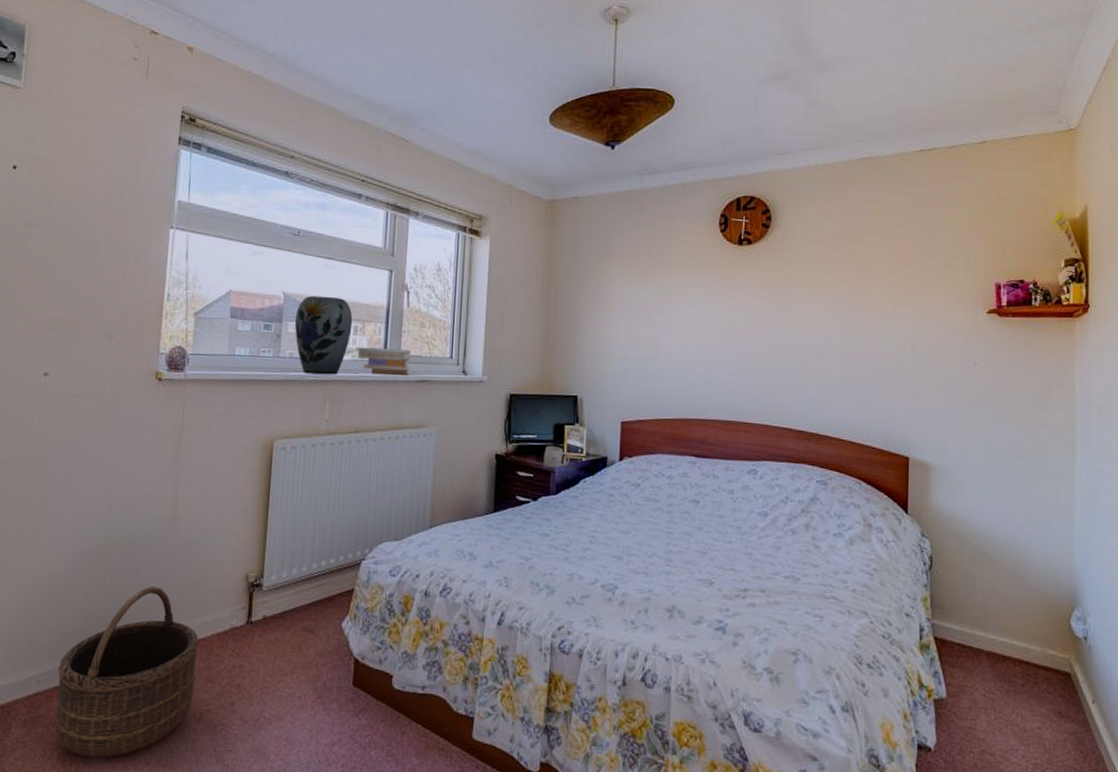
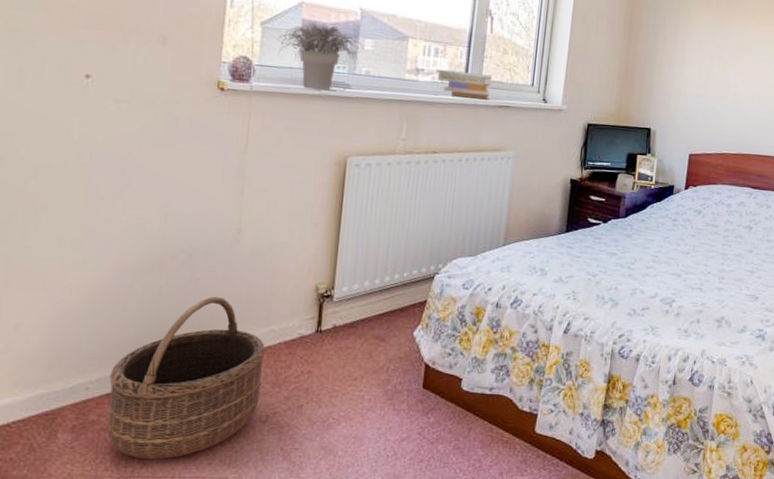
potted plant: none [209,309,287,375] -> present [278,22,364,91]
vase: present [295,295,353,375] -> none [372,14,434,96]

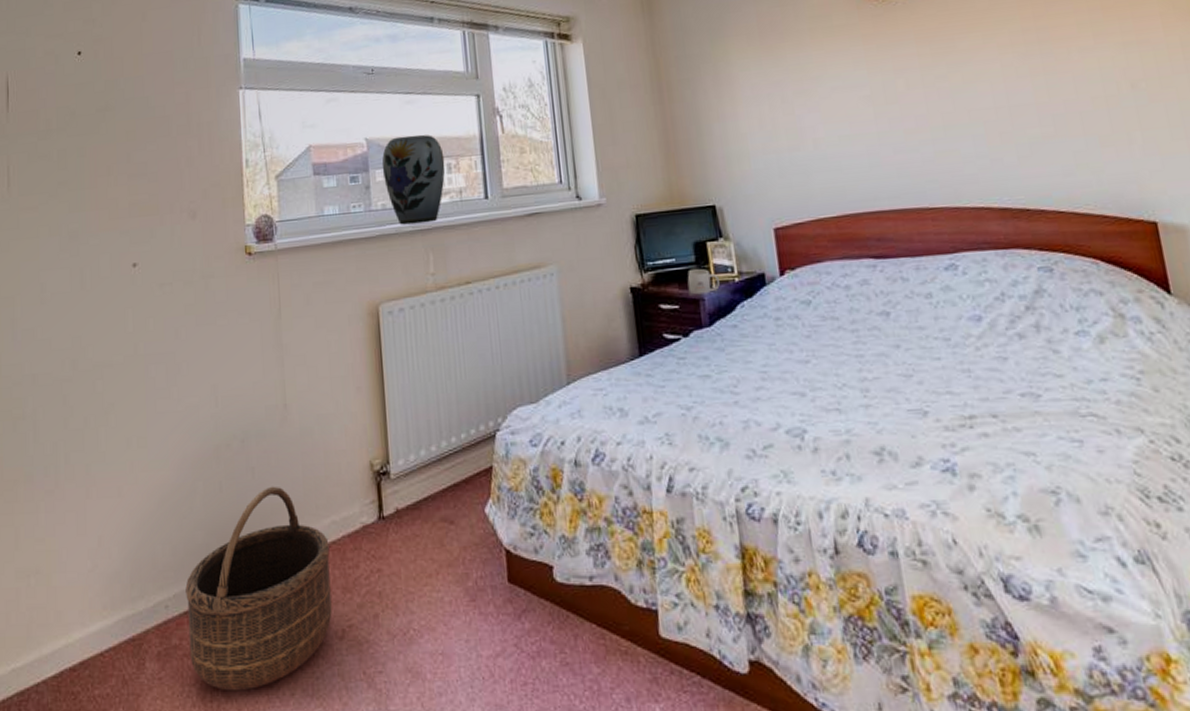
potted plant: present [278,22,364,91] -> none [293,163,376,237]
vase: none [372,14,434,96] -> present [381,134,445,225]
books: present [436,69,493,101] -> none [453,180,516,215]

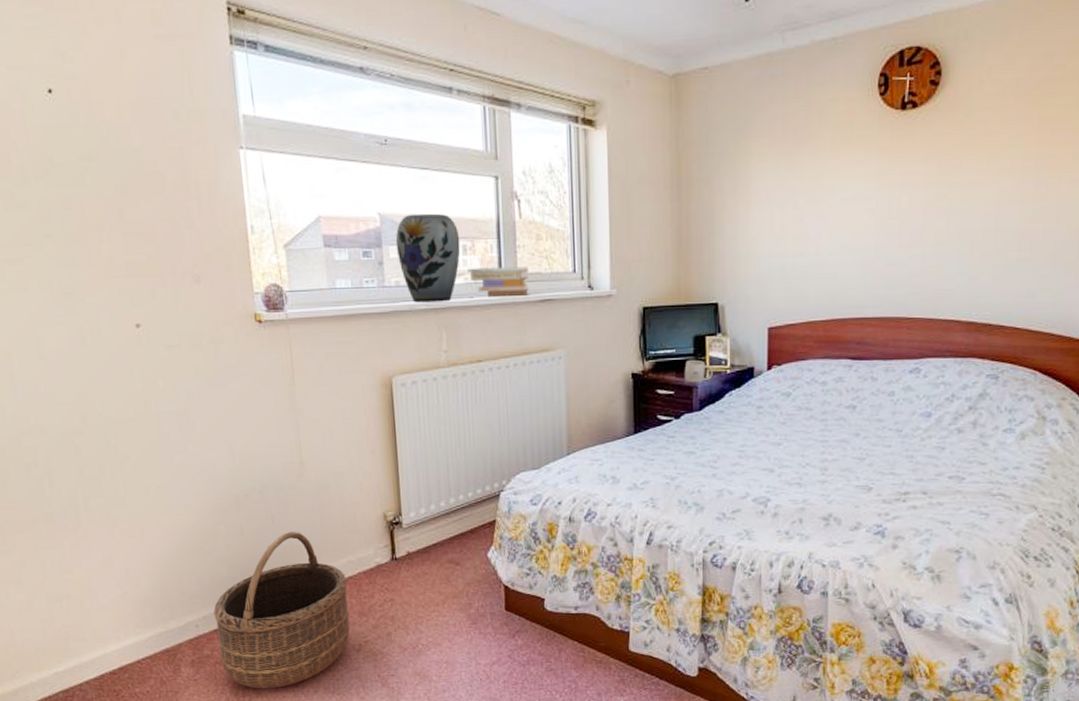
books: none [453,180,516,215] -> present [467,266,529,298]

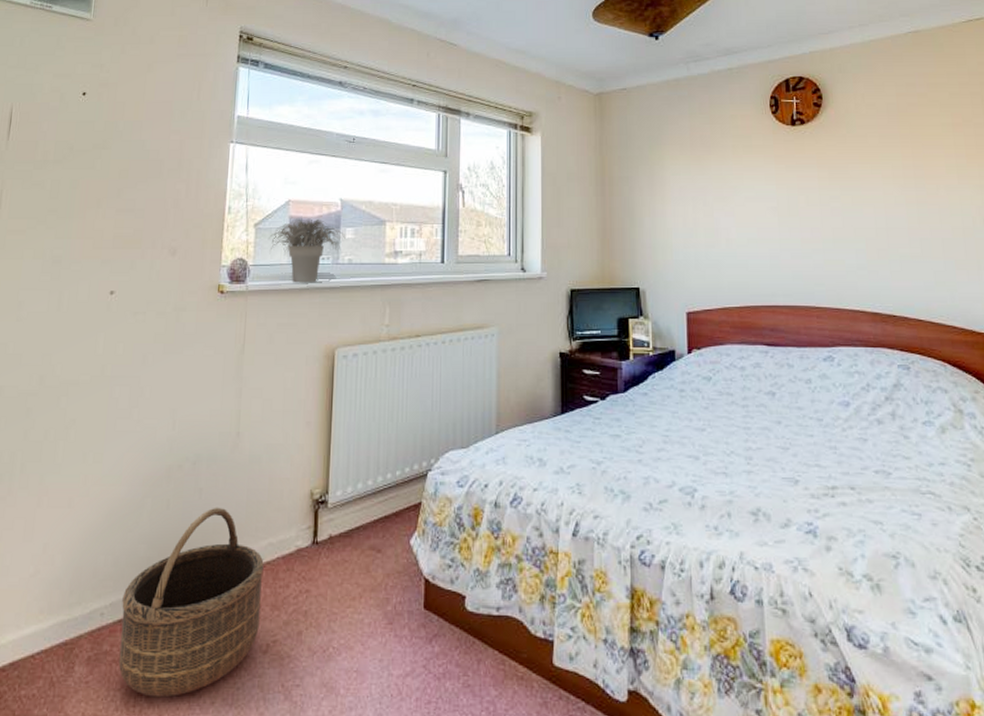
potted plant: none [302,236,389,309] -> present [269,218,346,283]
vase: present [395,213,461,303] -> none [352,200,409,279]
books: present [467,266,529,298] -> none [414,249,469,277]
mug: present [684,359,714,387] -> none [609,341,637,368]

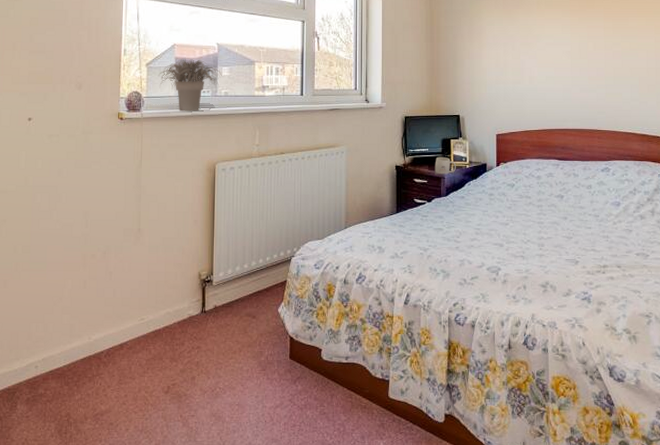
basket: present [118,507,264,698] -> none [51,286,163,427]
mug: none [609,341,637,368] -> present [435,156,457,178]

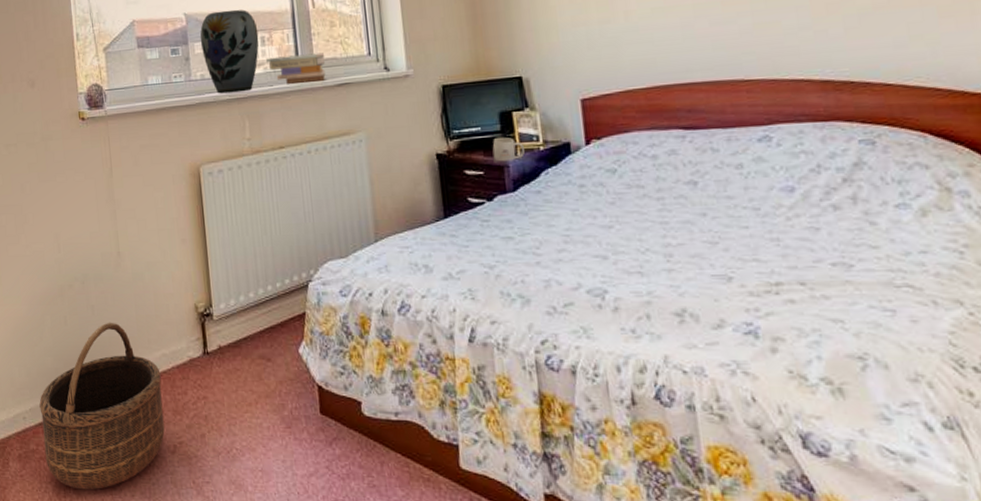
basket: none [51,286,163,427] -> present [39,322,165,490]
potted plant: present [159,59,222,111] -> none [119,37,195,104]
vase: none [227,45,274,108] -> present [200,9,259,94]
books: none [278,84,323,106] -> present [266,52,326,85]

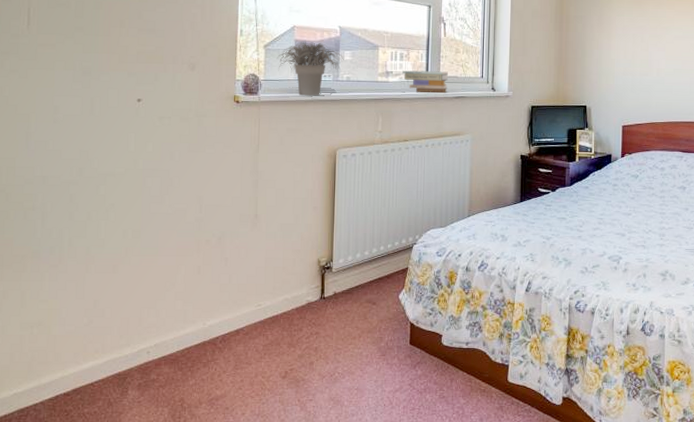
basket: present [39,322,165,490] -> none [164,272,281,411]
potted plant: none [119,37,195,104] -> present [277,42,344,96]
vase: present [200,9,259,94] -> none [350,28,399,95]
mug: present [492,136,526,166] -> none [560,146,582,168]

